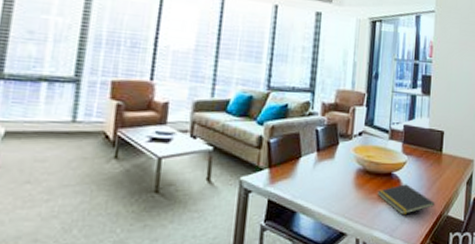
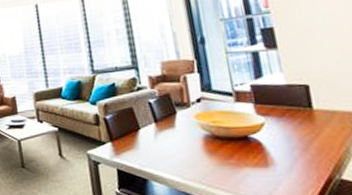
notepad: present [377,184,435,214] -> none [234,147,318,179]

